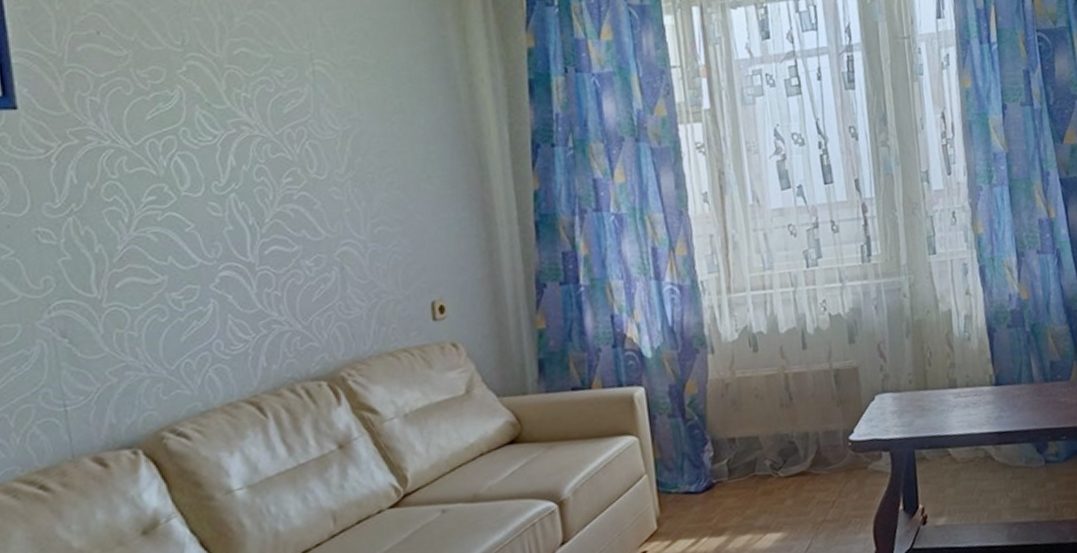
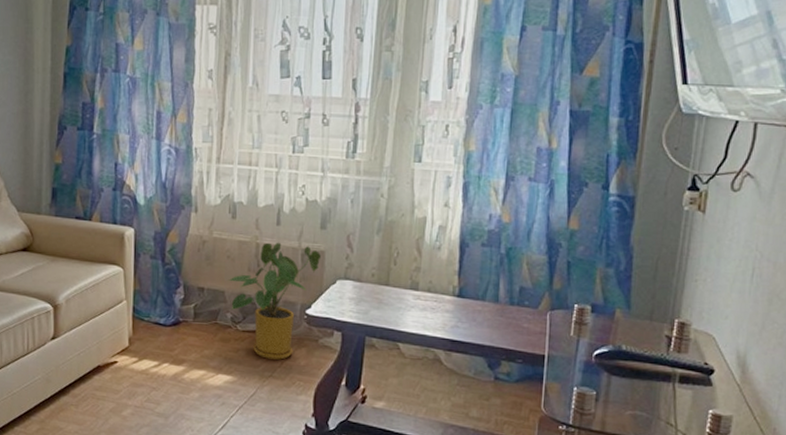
house plant: none [760,365,855,502] -> present [228,242,322,360]

